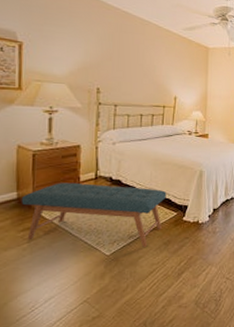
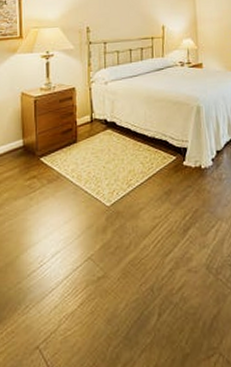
bench: present [21,182,167,247] -> none [26,127,163,197]

